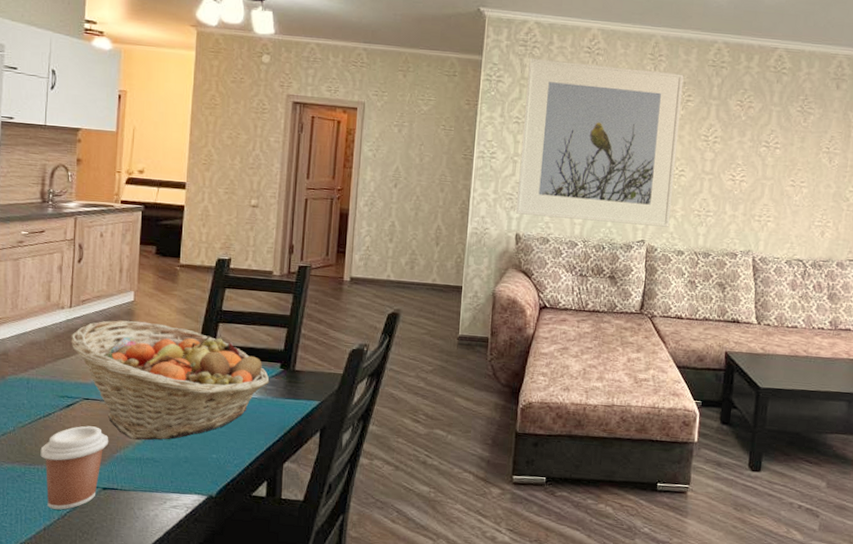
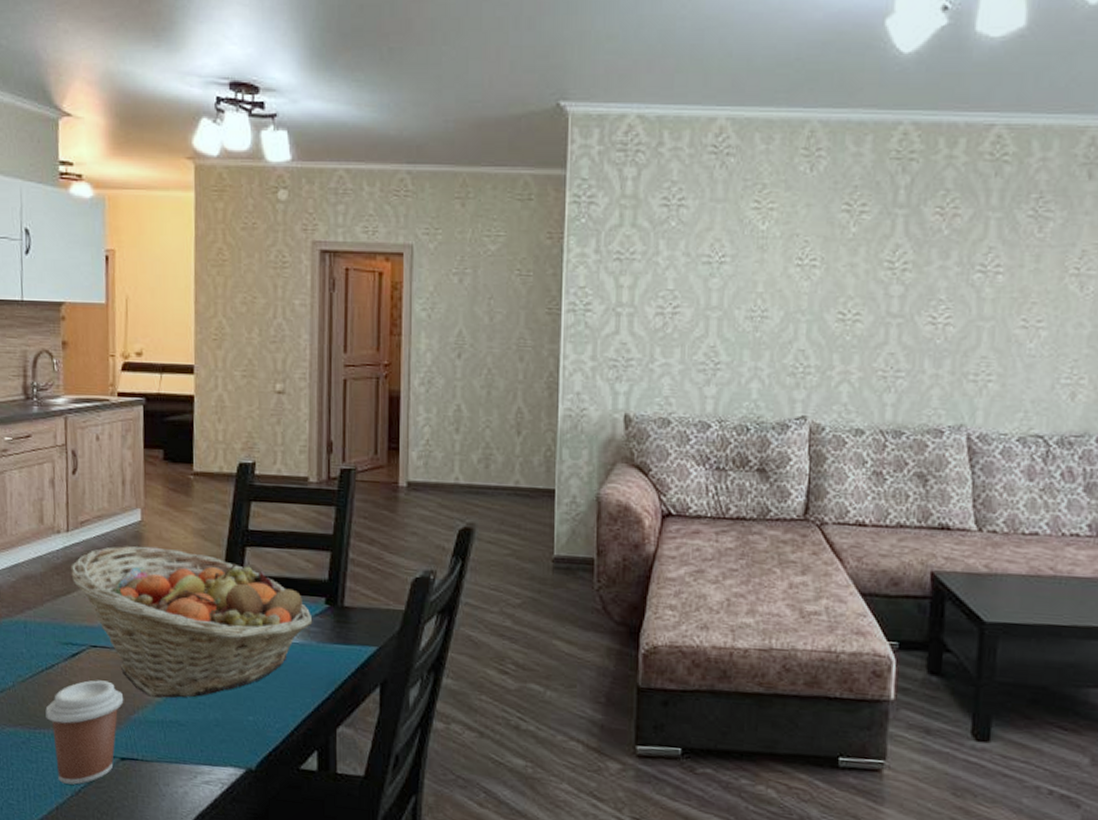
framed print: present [516,59,684,227] -> none [623,168,855,396]

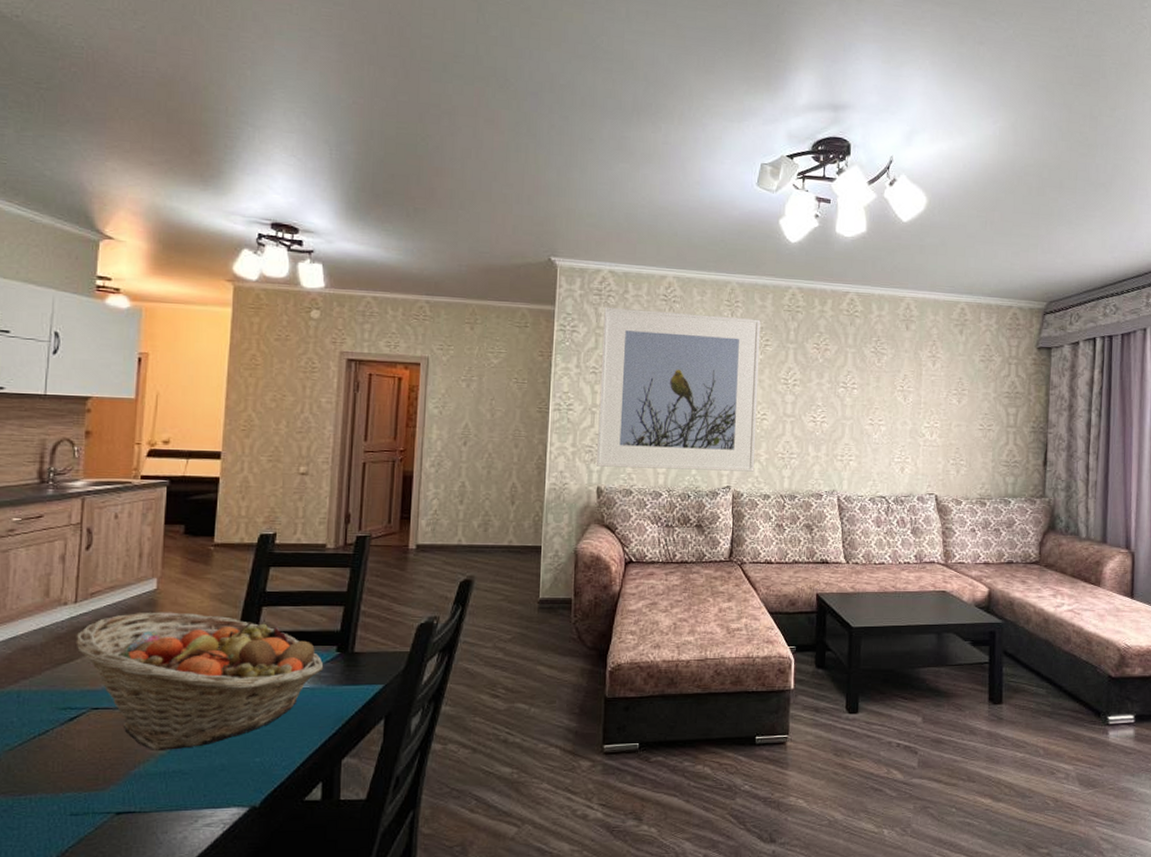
coffee cup: present [45,680,124,785] -> none [34,740,124,846]
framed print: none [623,168,855,396] -> present [597,308,761,472]

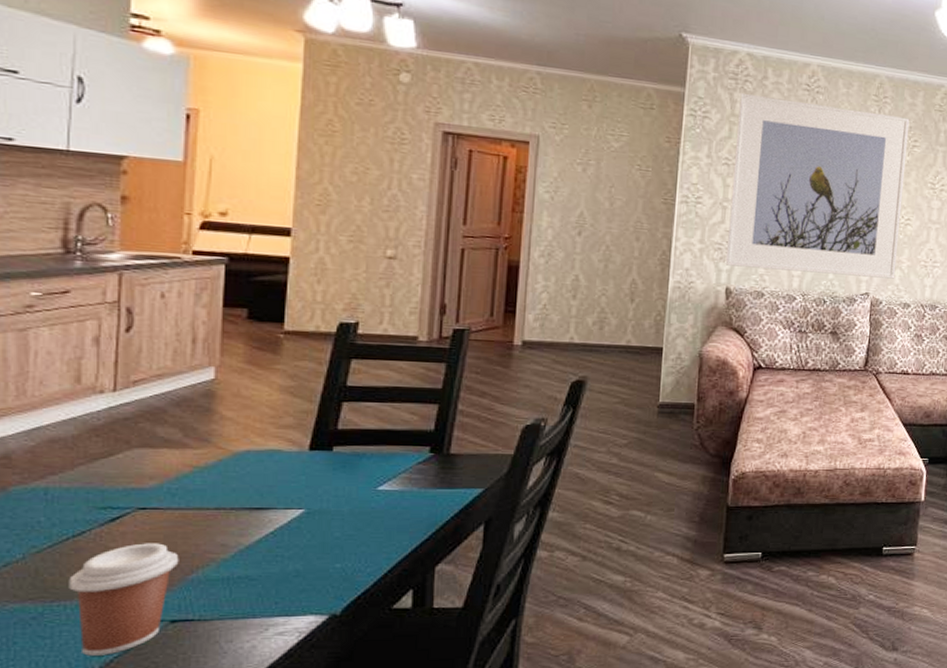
coffee cup: none [34,740,124,846] -> present [69,543,179,656]
fruit basket: present [74,612,324,750] -> none [114,404,415,554]

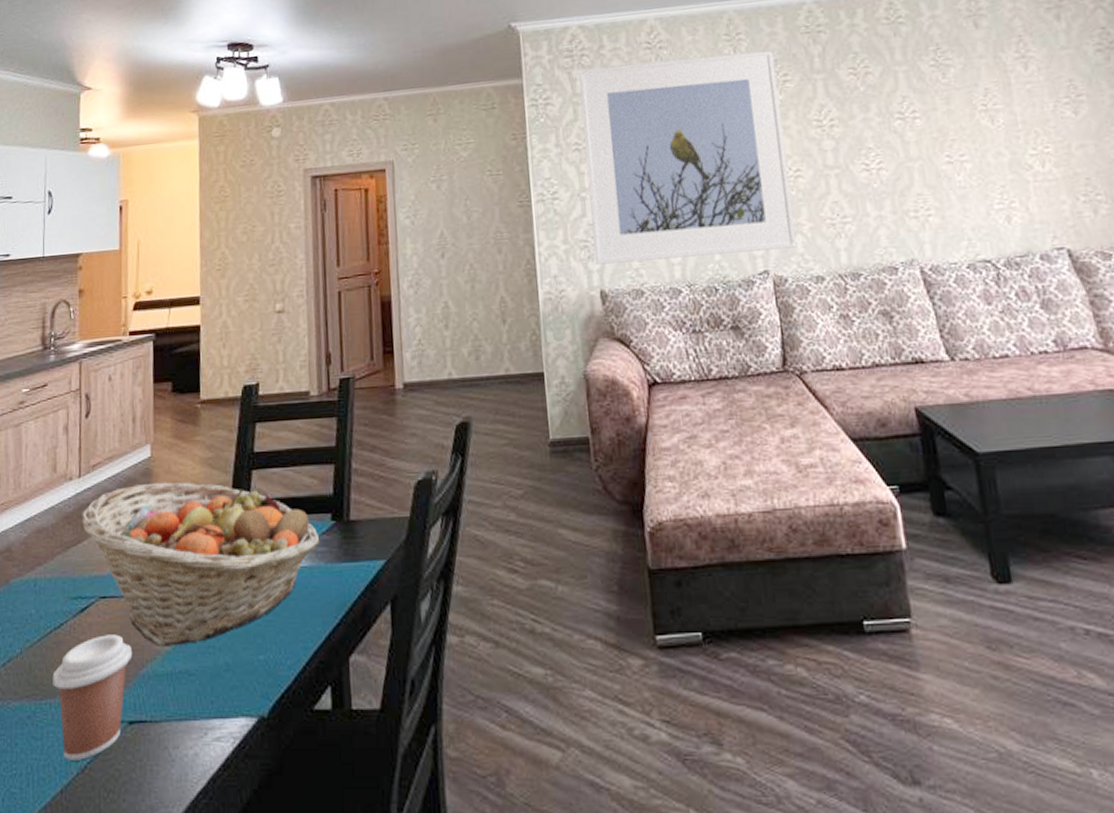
fruit basket: none [114,404,415,554] -> present [80,482,320,646]

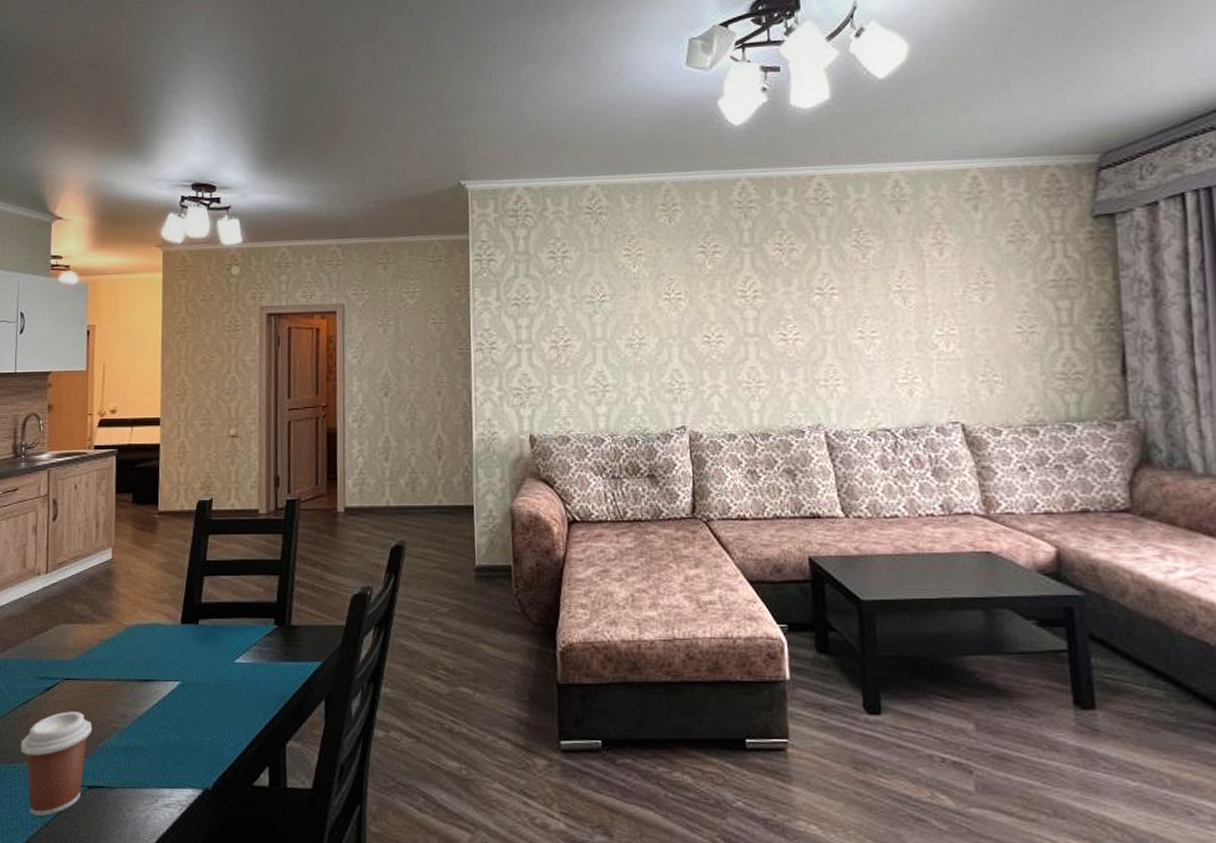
fruit basket: present [80,482,320,646] -> none [47,582,264,725]
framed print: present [579,50,797,265] -> none [522,222,714,411]

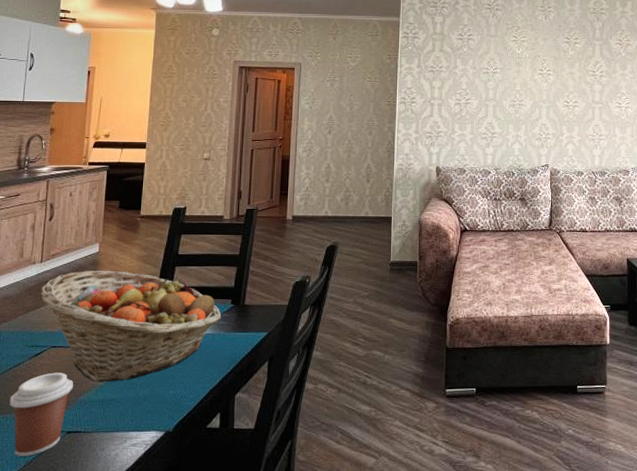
fruit basket: none [47,582,264,725] -> present [40,270,222,382]

